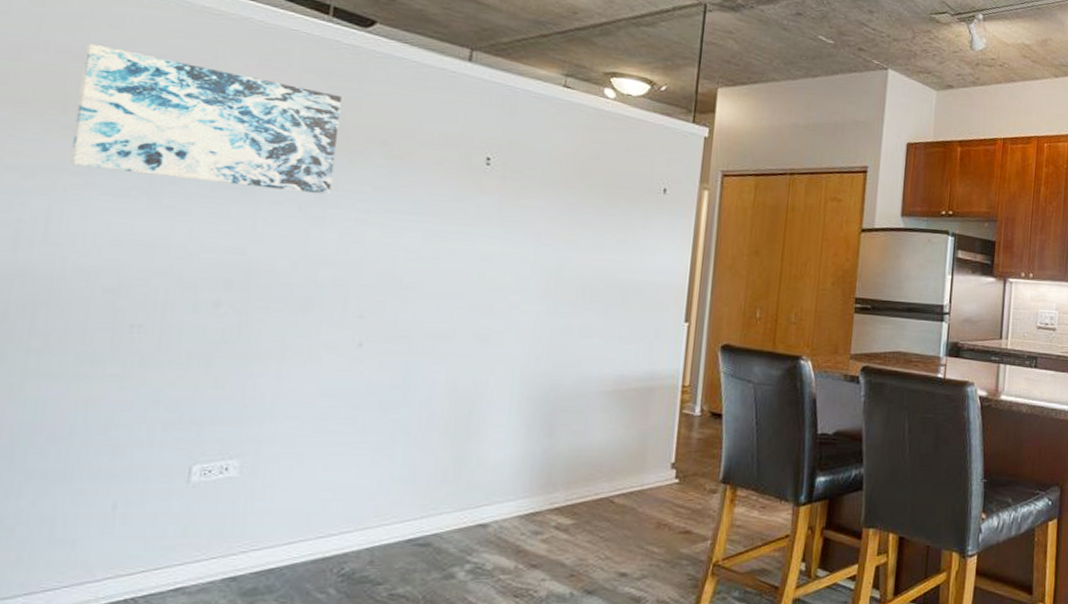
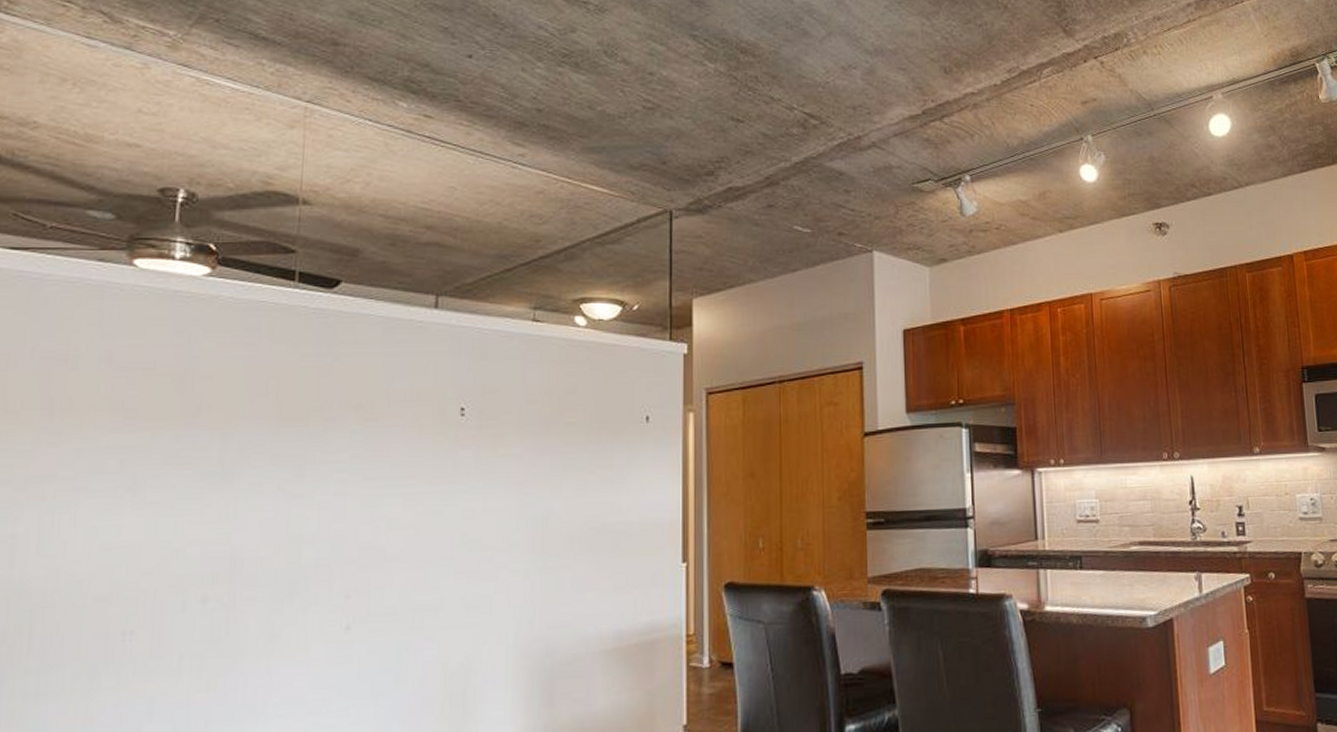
wall art: present [70,44,342,195] -> none [58,345,313,473]

